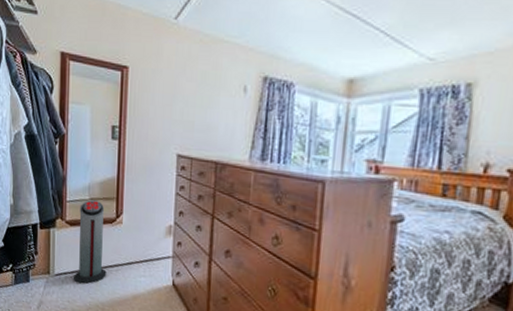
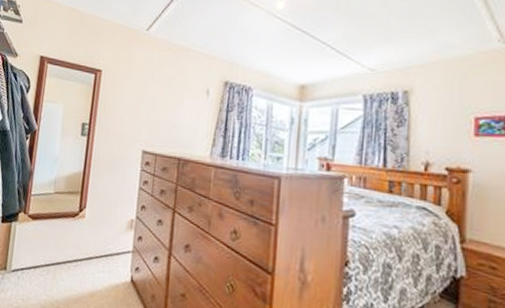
air purifier: present [74,200,107,285] -> none [30,194,68,281]

